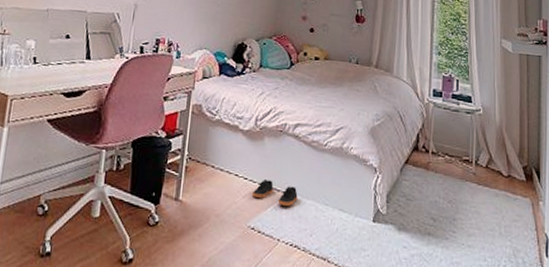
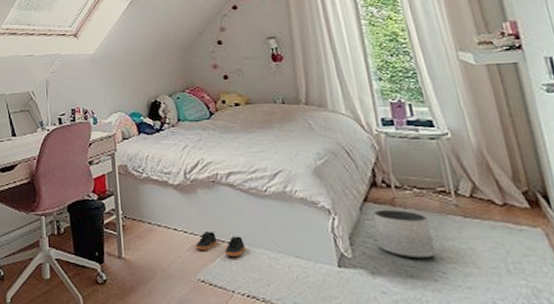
planter: none [409,172,452,219] -> present [374,209,436,259]

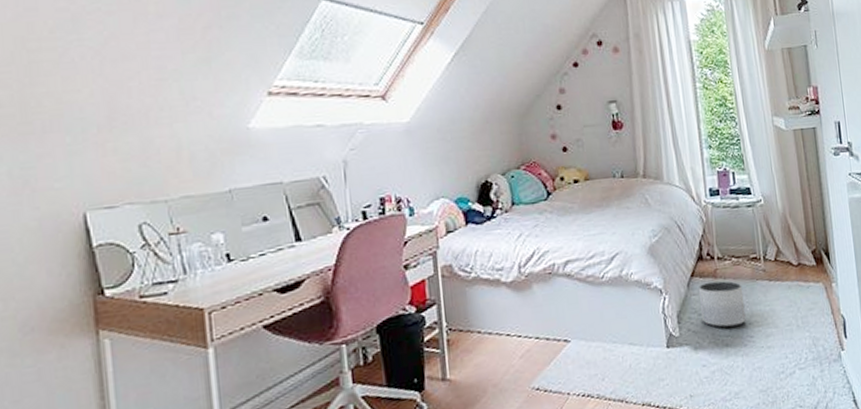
shoes: present [195,230,246,256] -> none [529,330,582,356]

